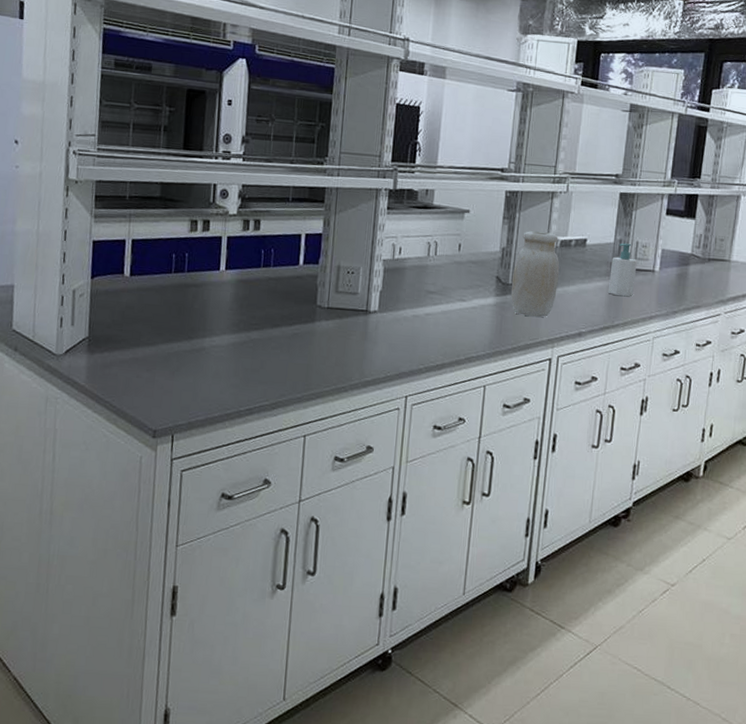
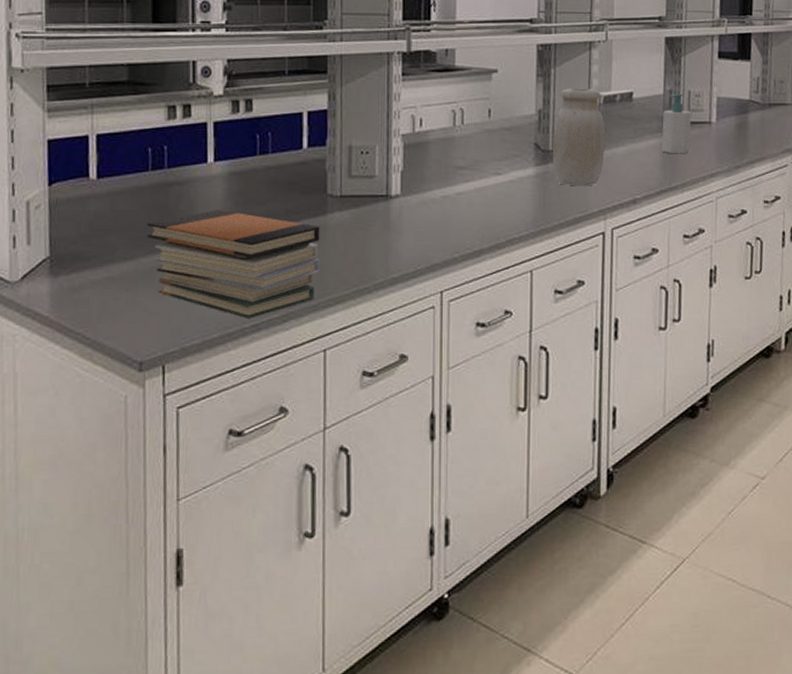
book stack: none [166,310,309,404] -> present [147,210,320,319]

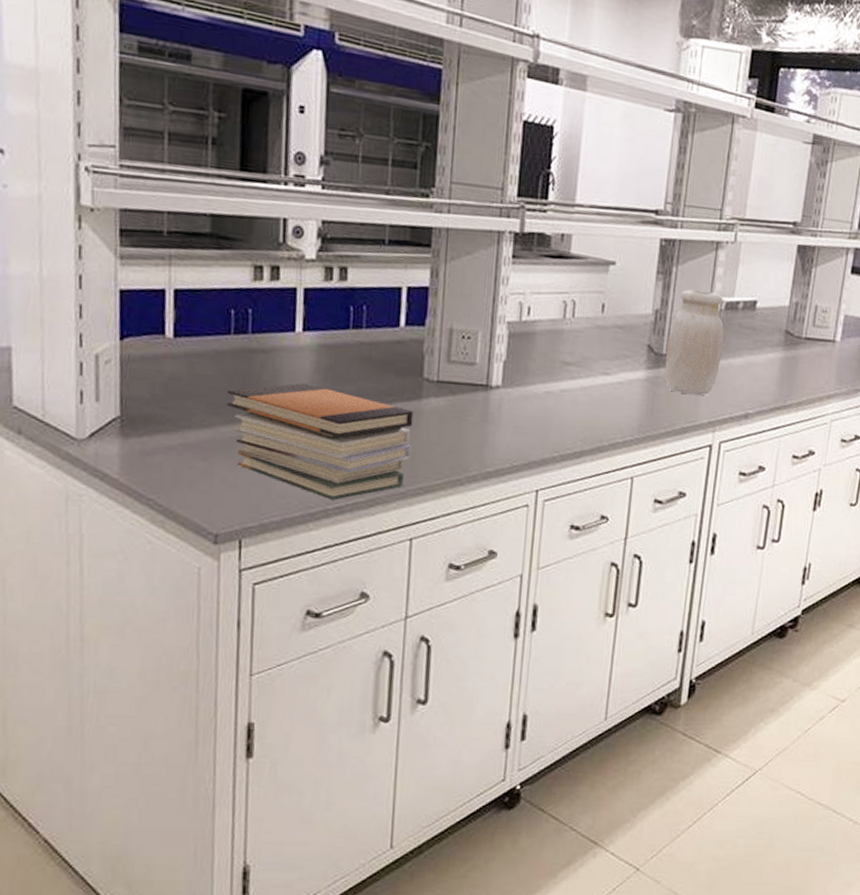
soap bottle: present [661,93,692,154] -> none [780,306,816,372]

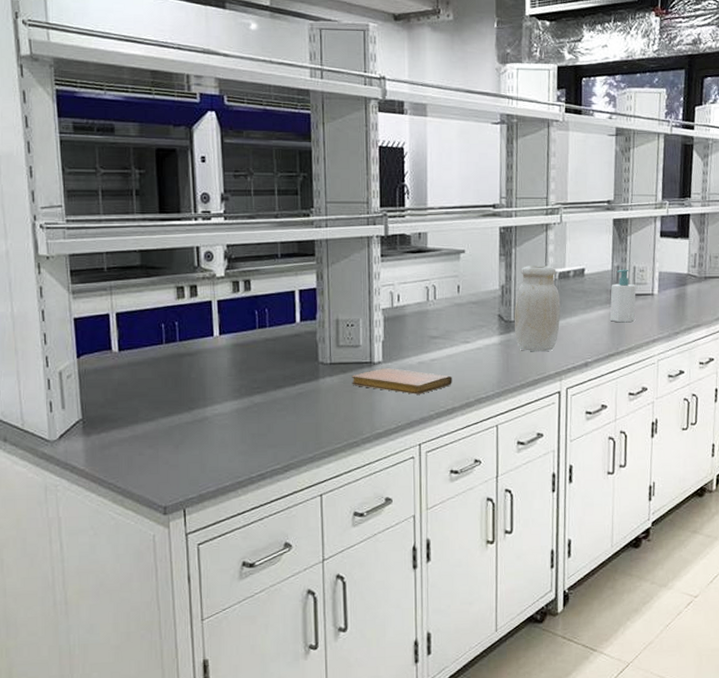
book stack: present [226,383,414,500] -> none [164,377,314,469]
notebook: none [461,394,584,431] -> present [352,368,452,395]
soap bottle: none [780,306,816,372] -> present [609,269,636,323]

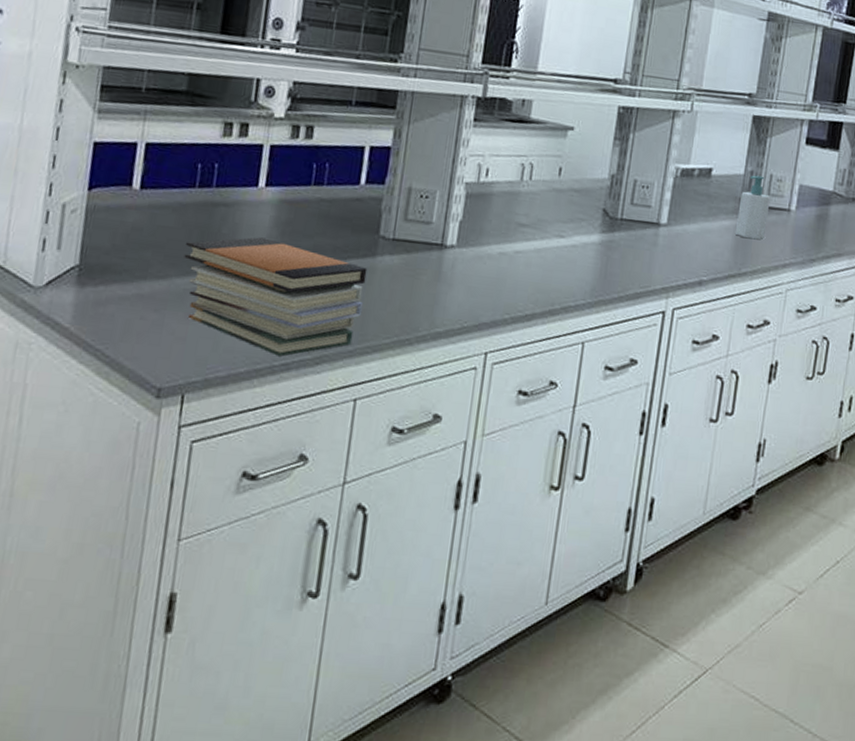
book stack: none [164,377,314,469] -> present [184,237,368,357]
notebook: present [352,368,452,395] -> none [415,253,537,292]
jar: present [514,266,561,352] -> none [619,155,680,261]

